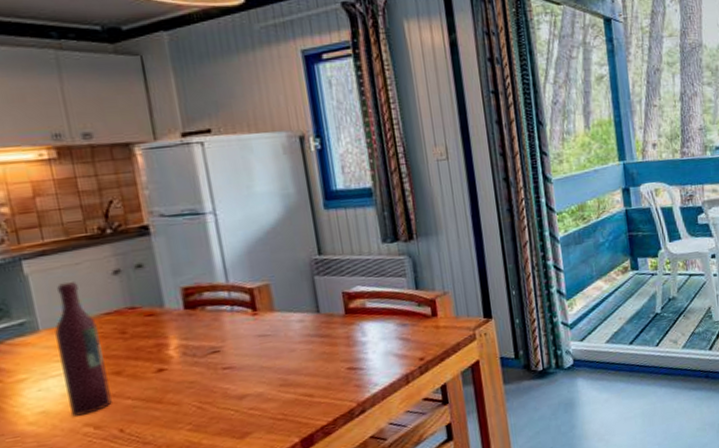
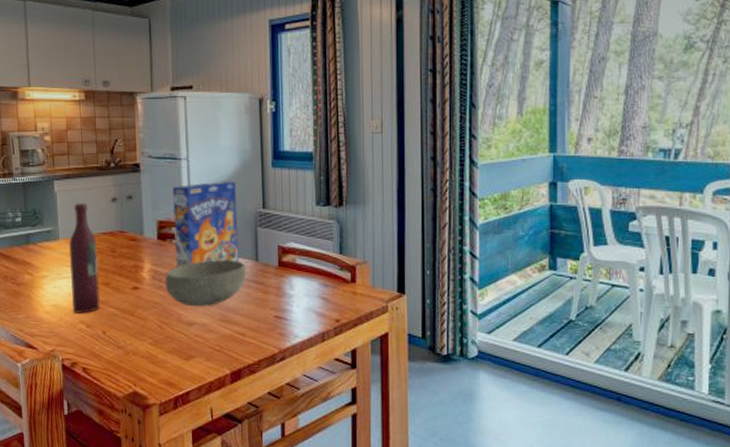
cereal box: none [198,230,296,337] -> present [173,181,239,267]
bowl: none [200,316,307,378] -> present [165,260,246,307]

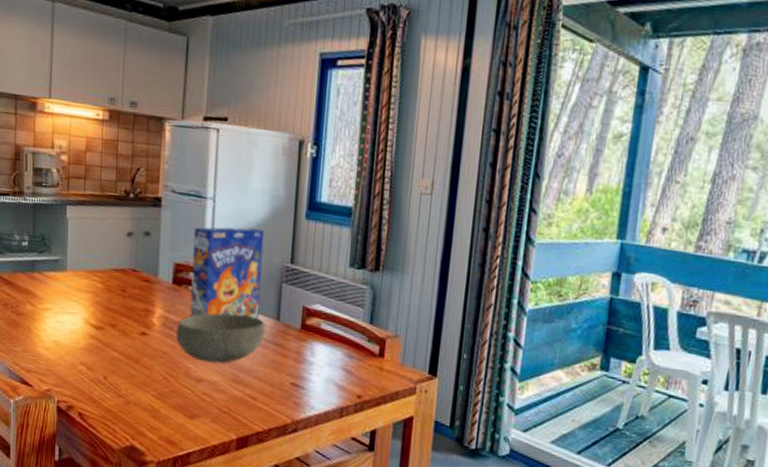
wine bottle: present [69,202,100,314] -> none [74,232,107,355]

